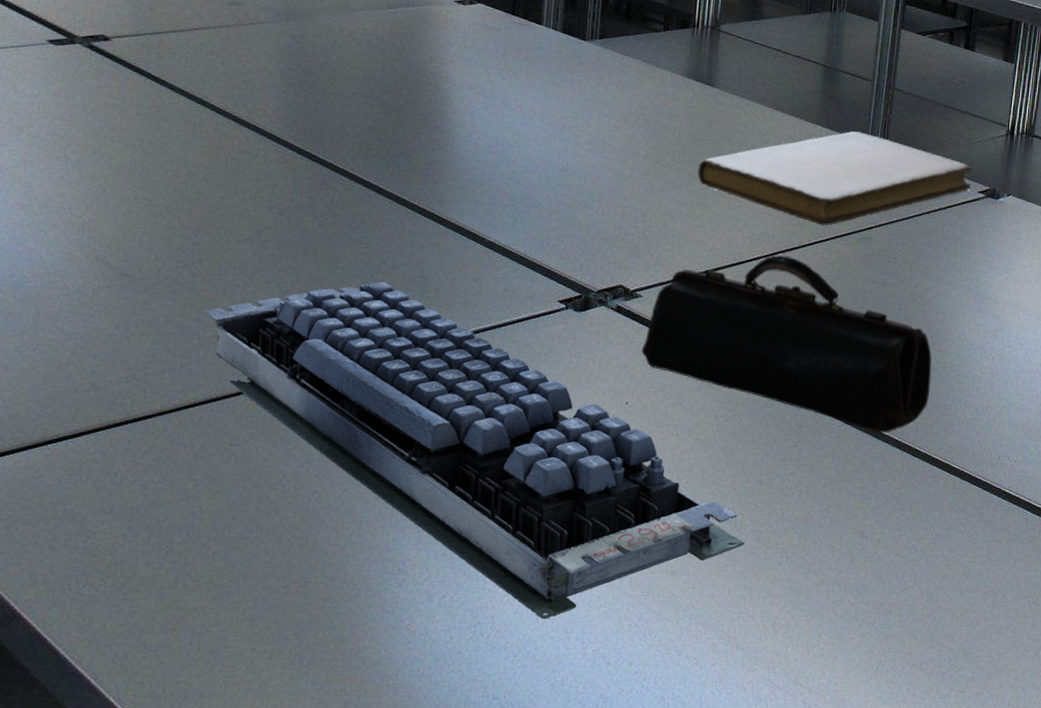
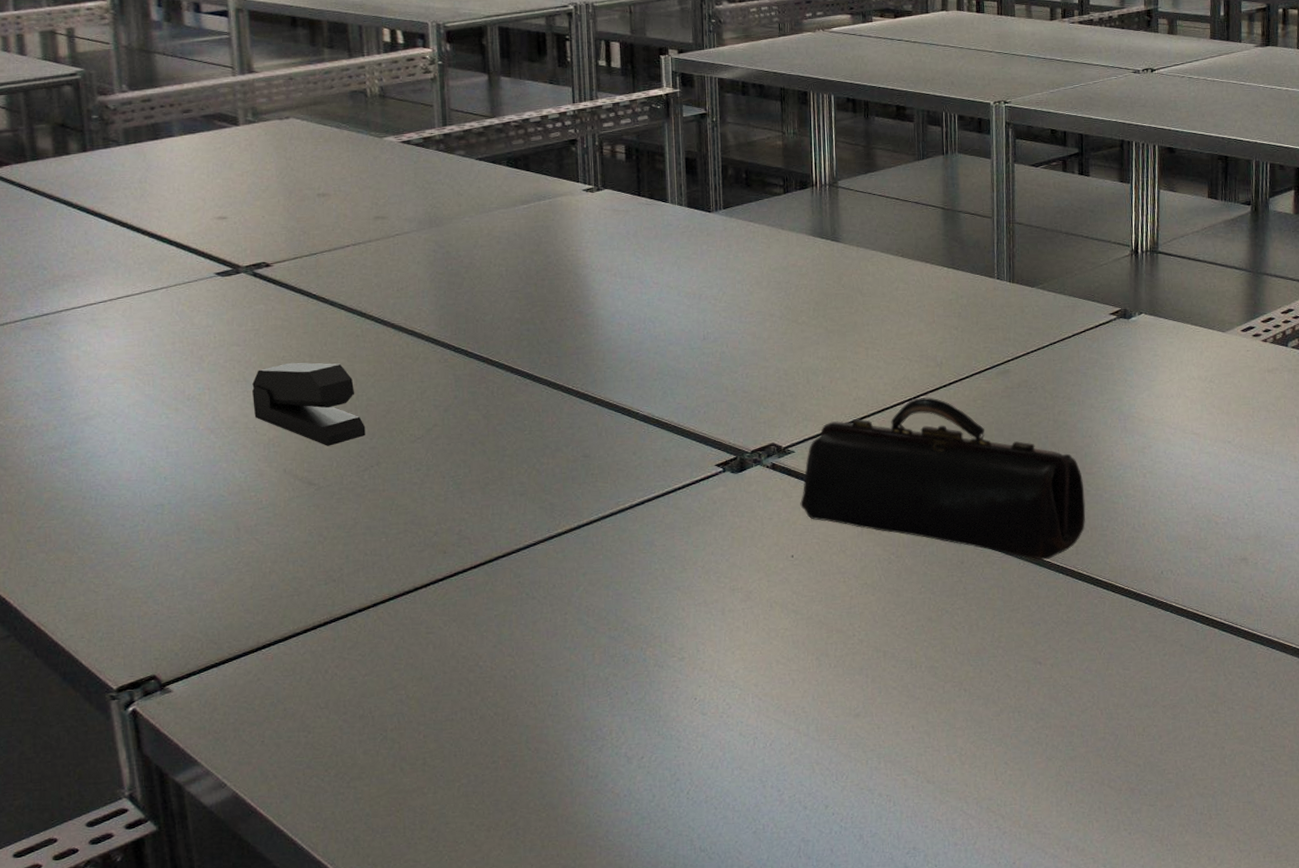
stapler: none [71,144,191,237] -> present [252,362,366,446]
computer keyboard: present [202,281,745,620] -> none [386,464,923,772]
notebook: present [698,131,973,226] -> none [833,268,1101,364]

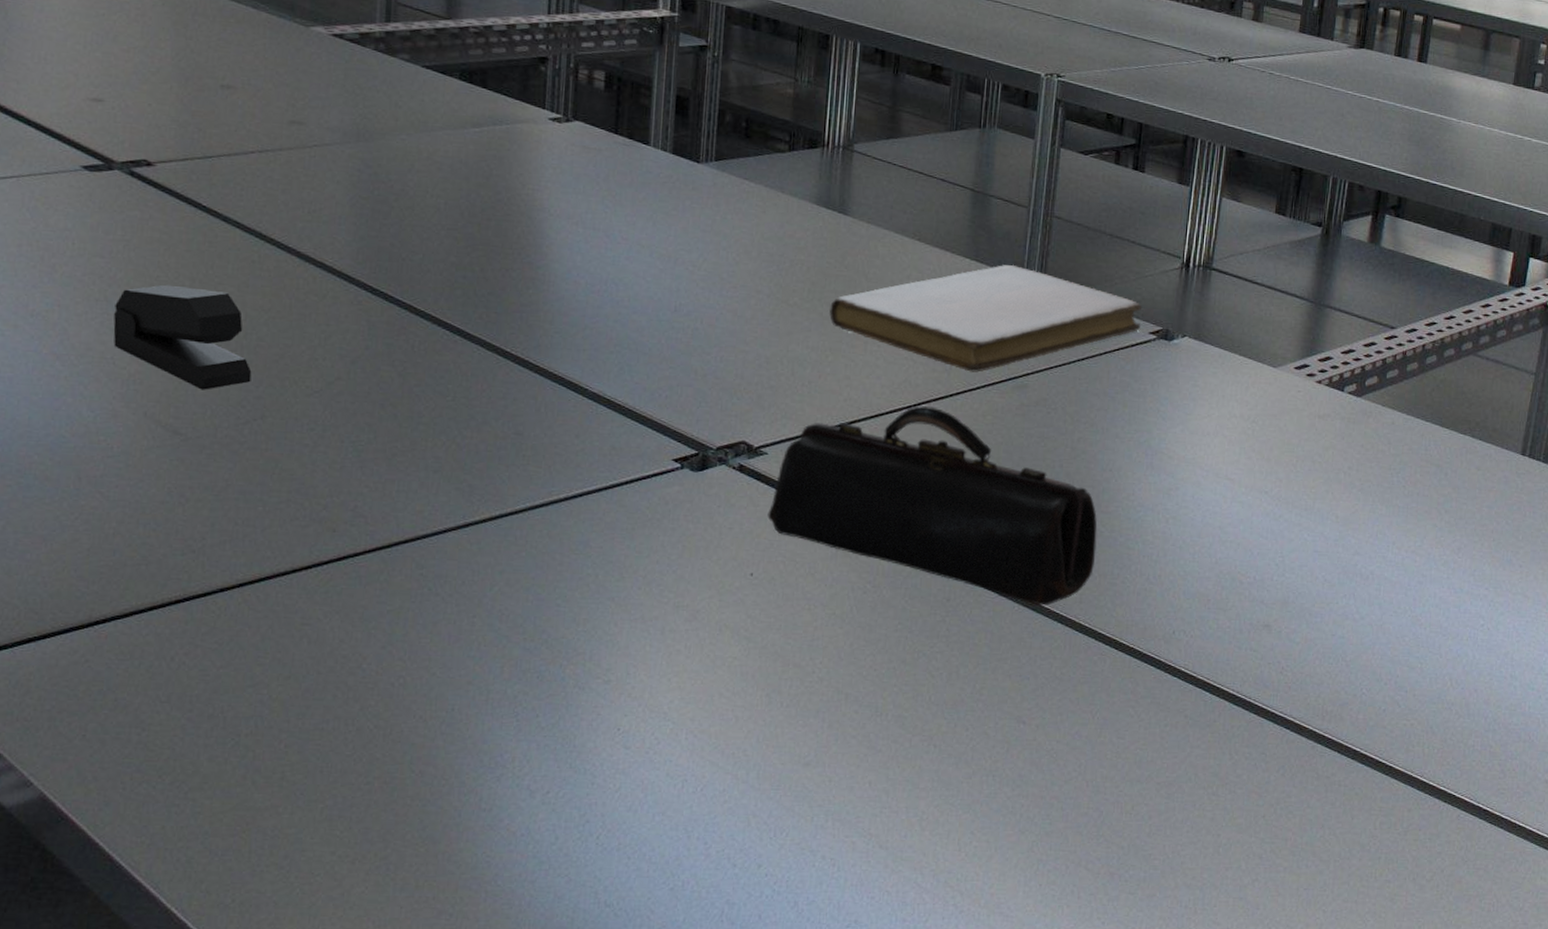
notebook: none [833,268,1101,364] -> present [829,264,1143,373]

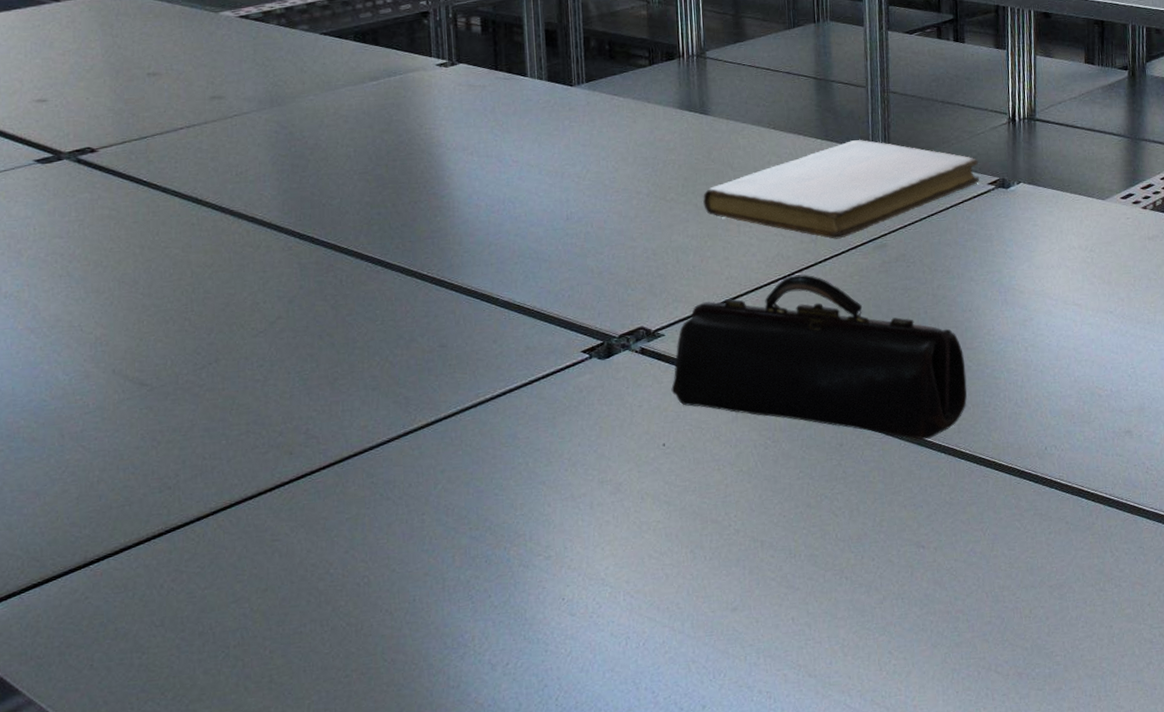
stapler: present [113,284,252,390] -> none [77,254,203,344]

